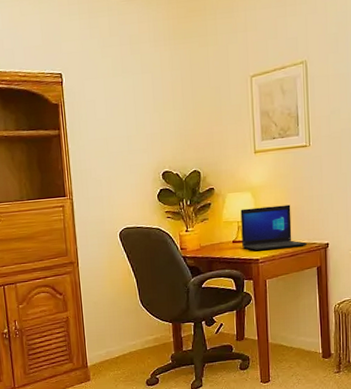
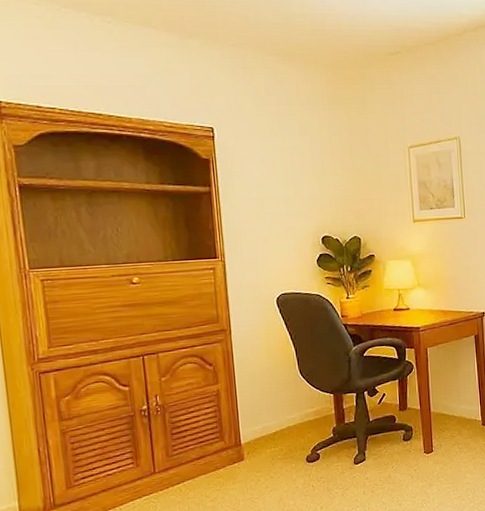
laptop: present [240,204,308,250] -> none [401,274,466,319]

